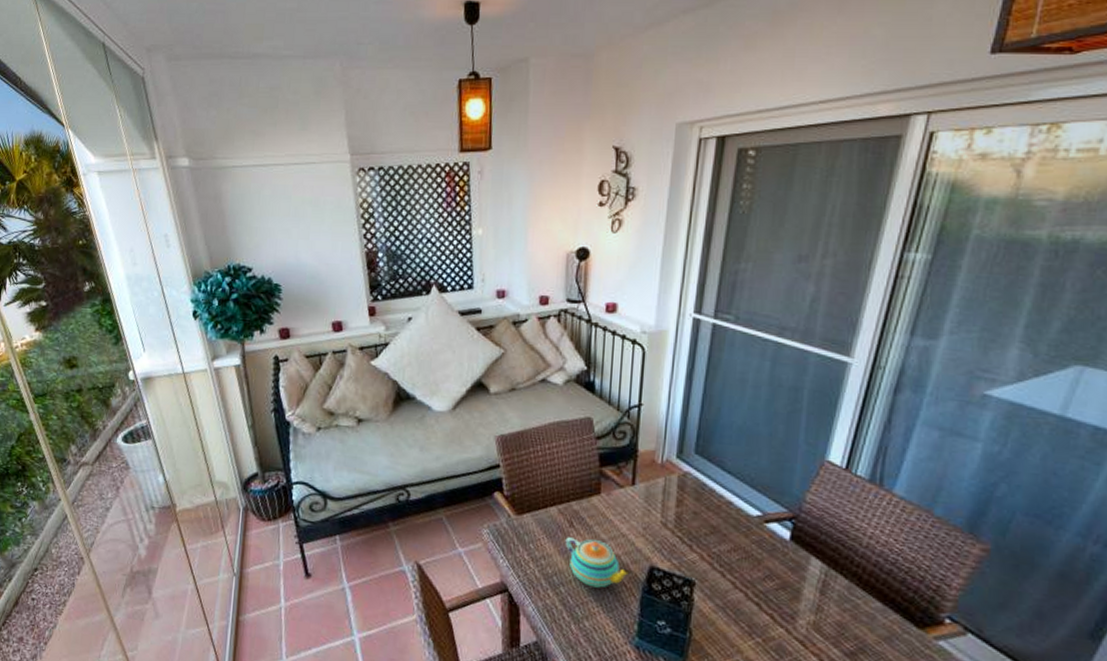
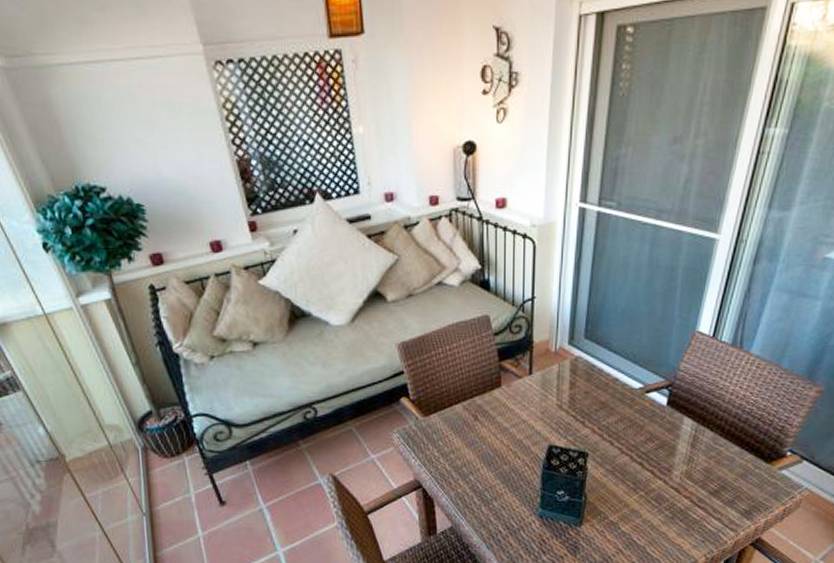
teapot: present [565,537,632,588] -> none [471,429,533,472]

